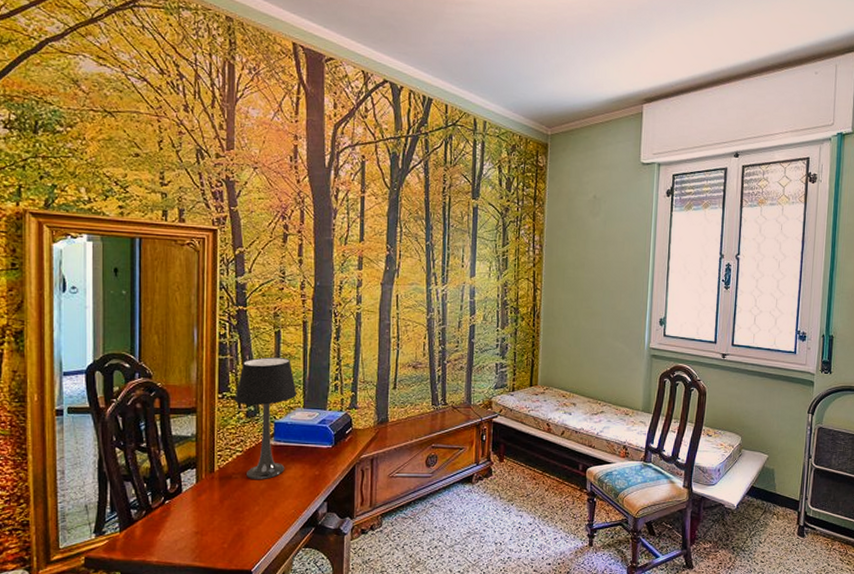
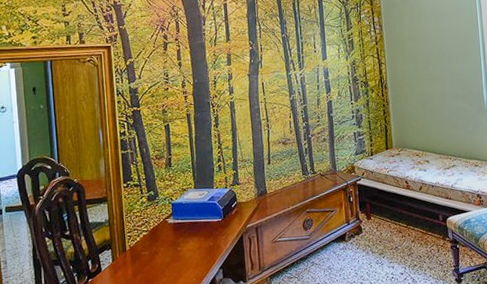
table lamp: present [234,356,297,480] -> none [137,146,188,255]

